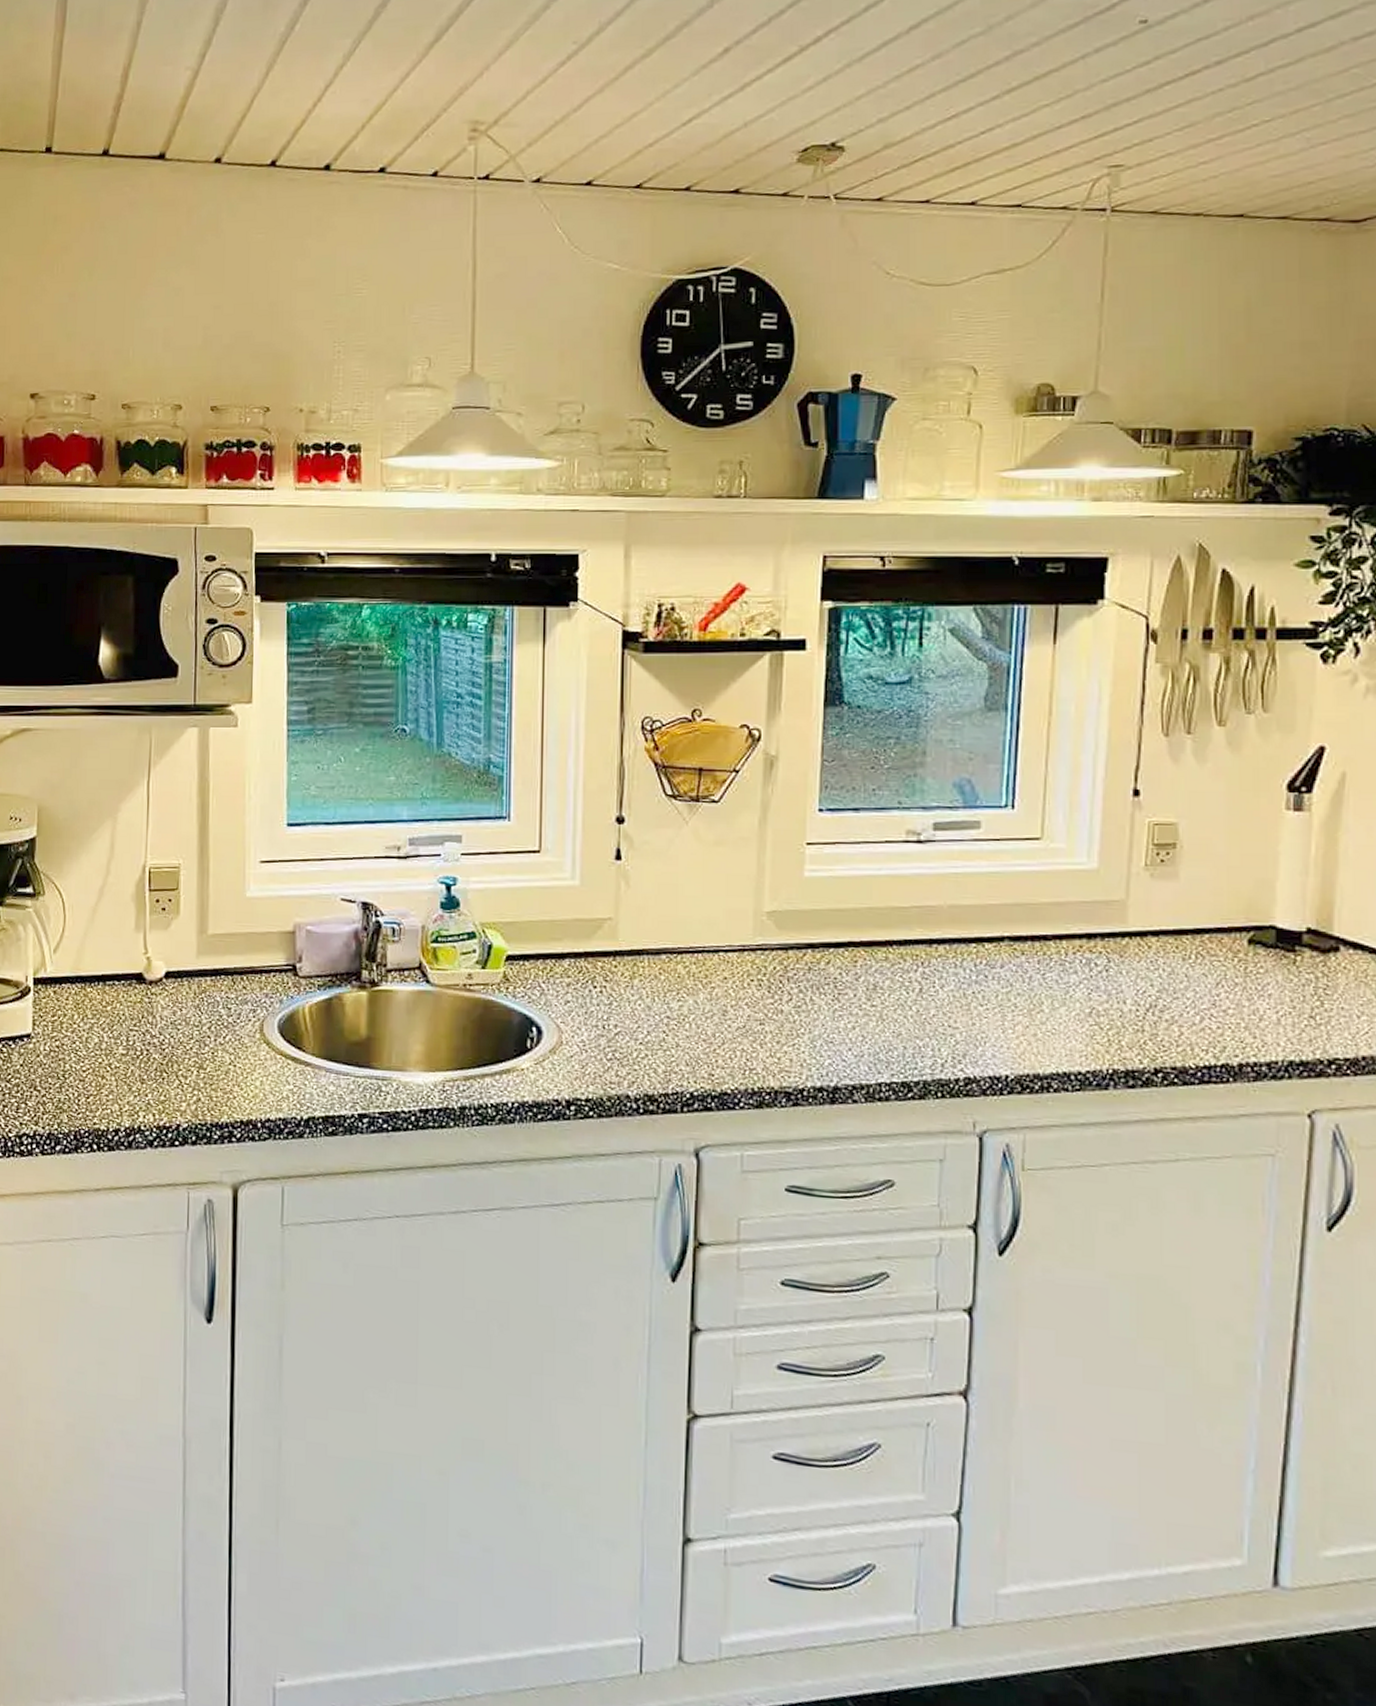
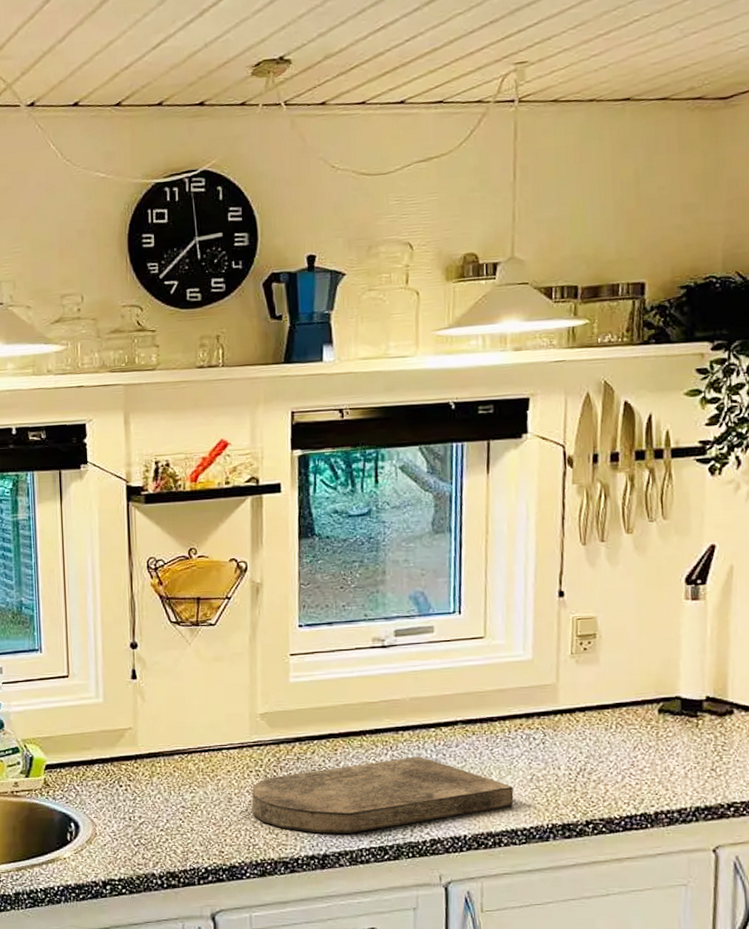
cutting board: none [750,976,1068,1064] -> present [251,756,514,834]

